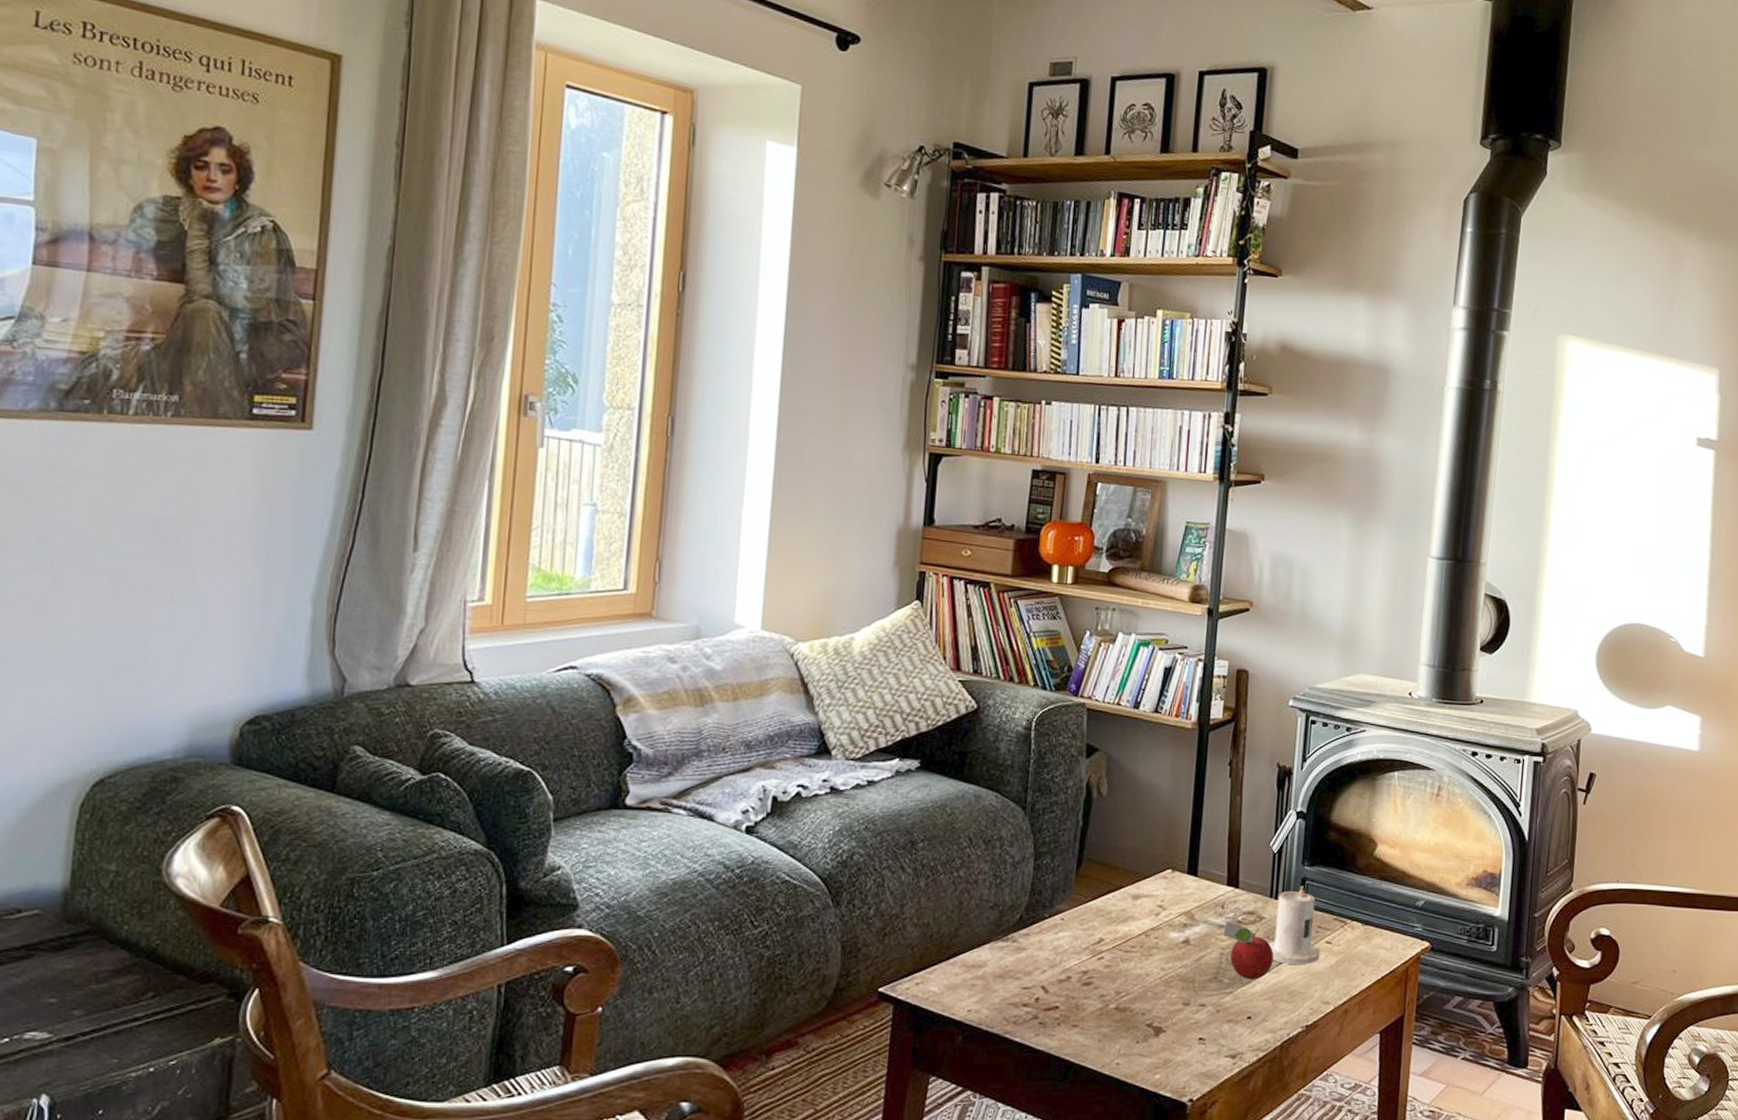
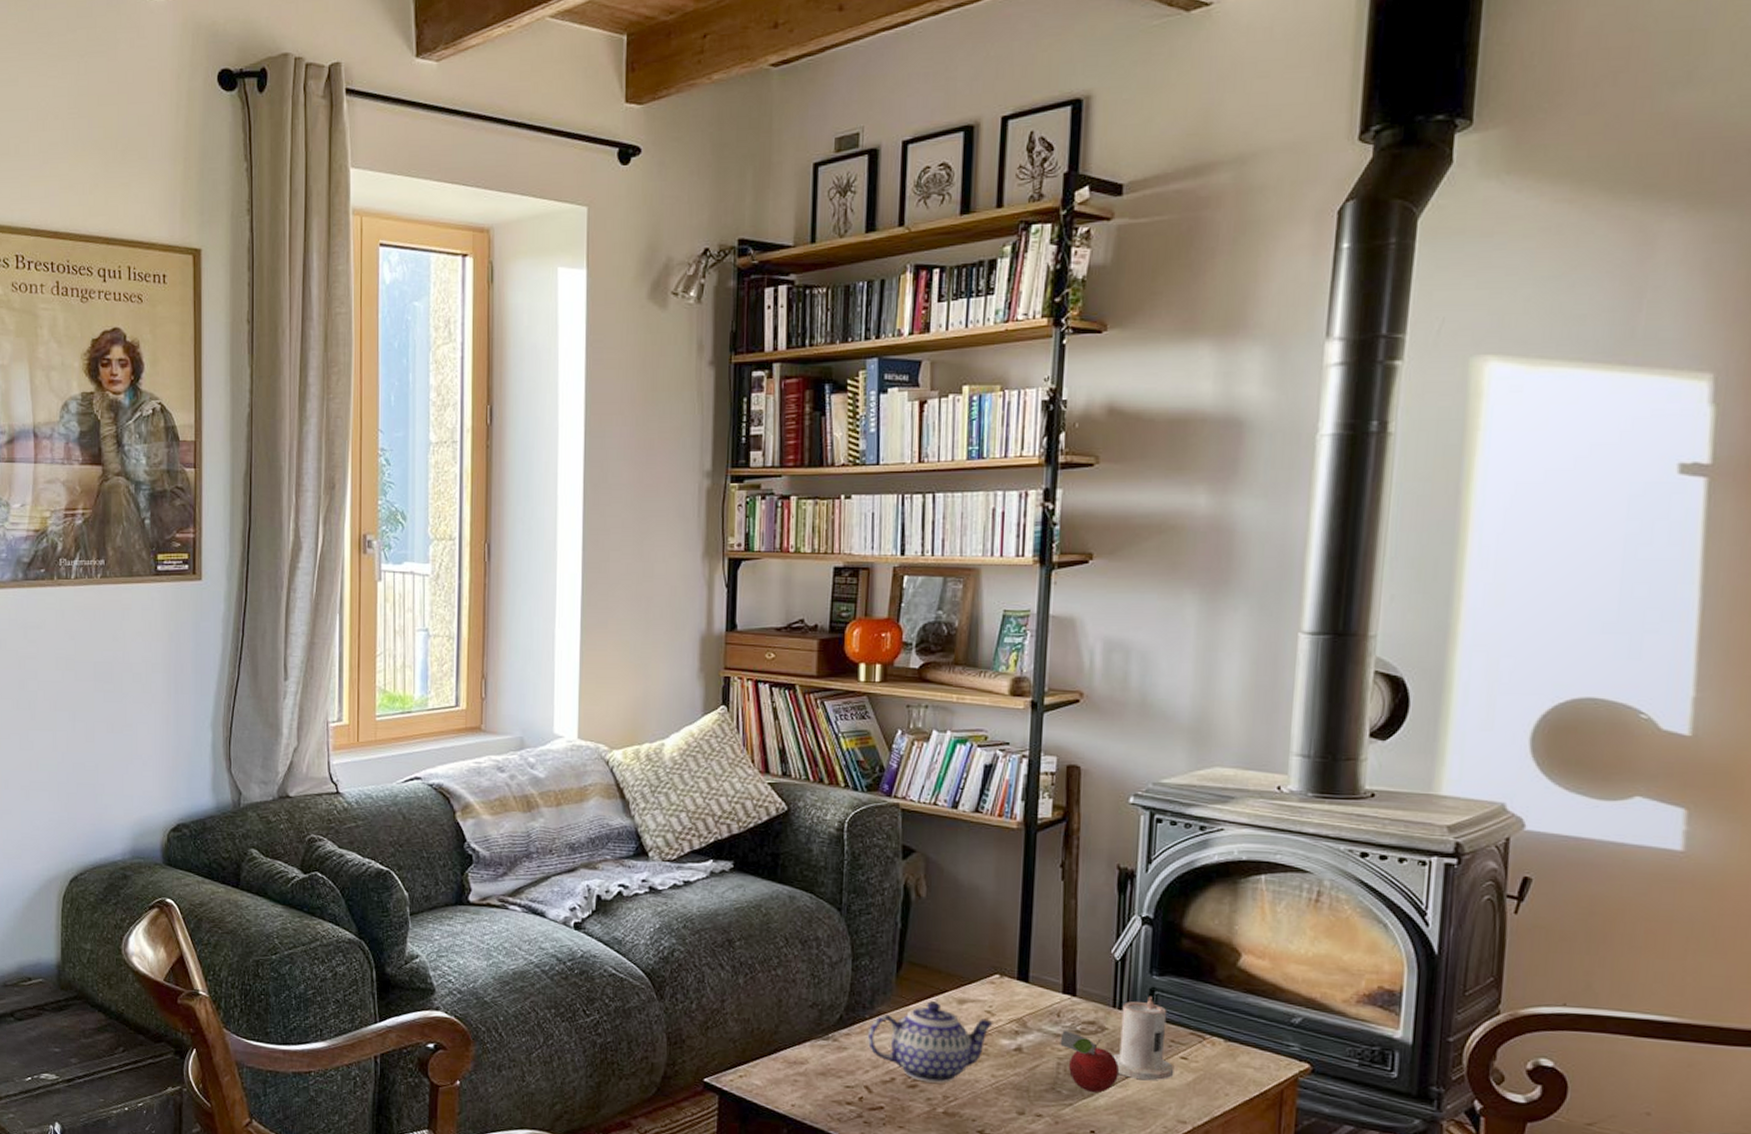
teapot: none [1046,898,1164,979] -> present [867,1001,993,1083]

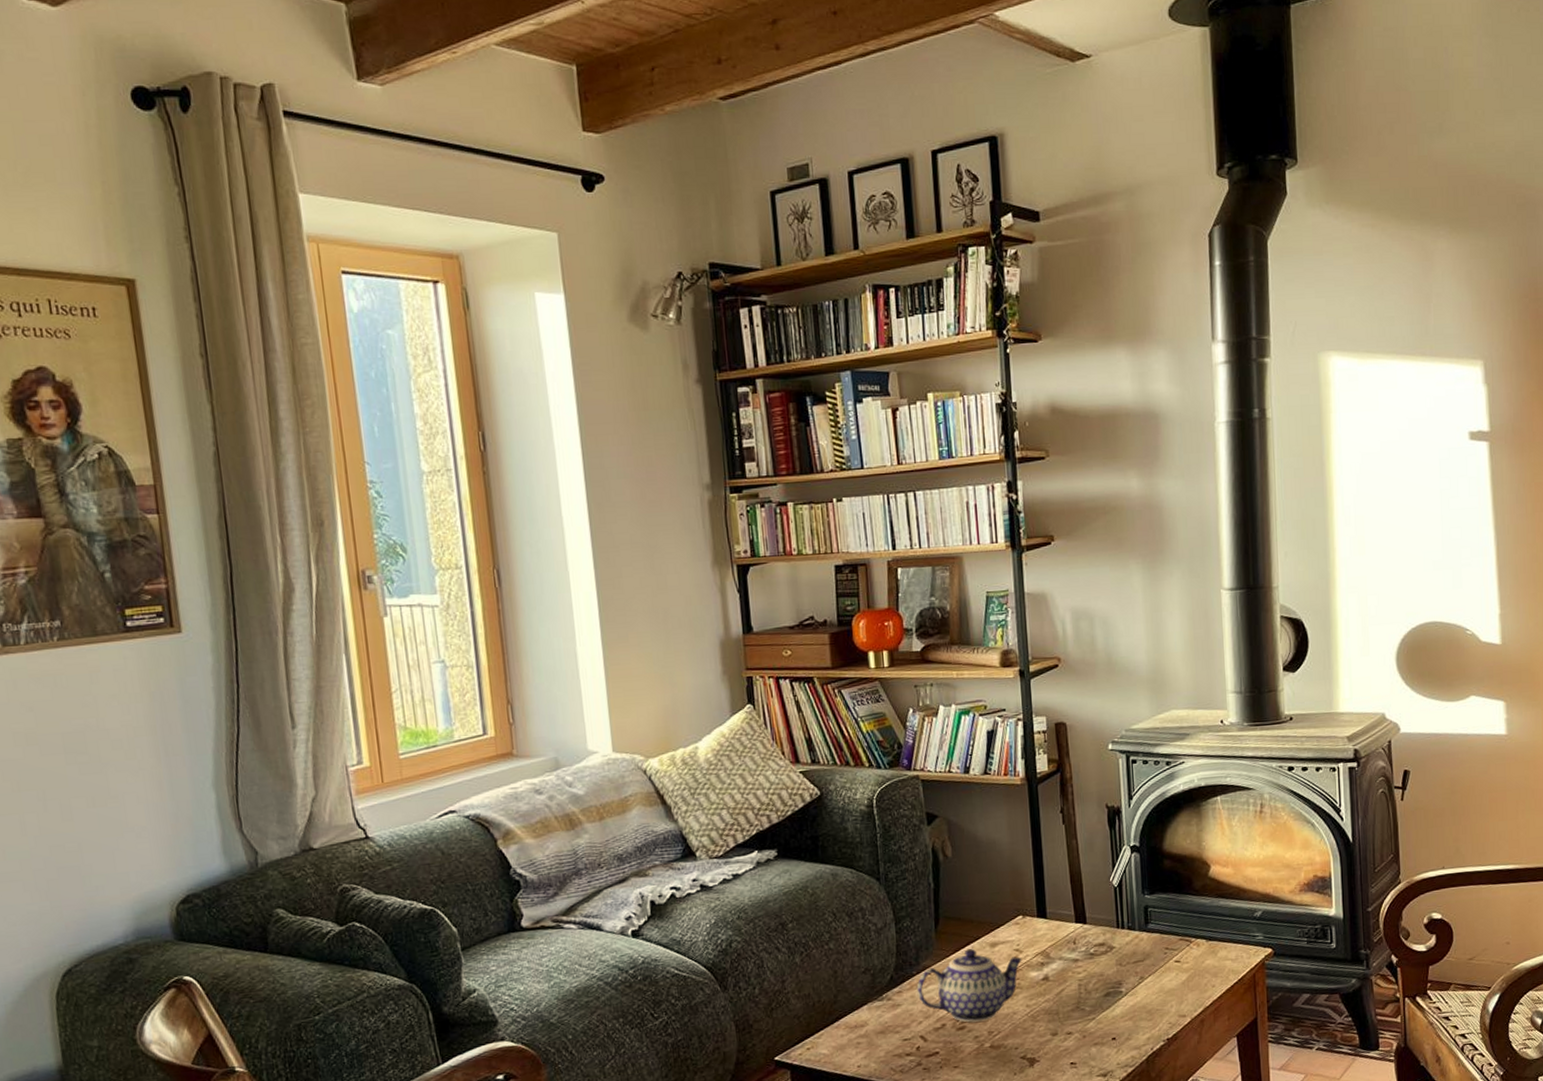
fruit: present [1060,1030,1120,1093] -> none [1078,954,1129,1005]
candle: present [1111,996,1175,1080] -> none [1121,913,1172,986]

